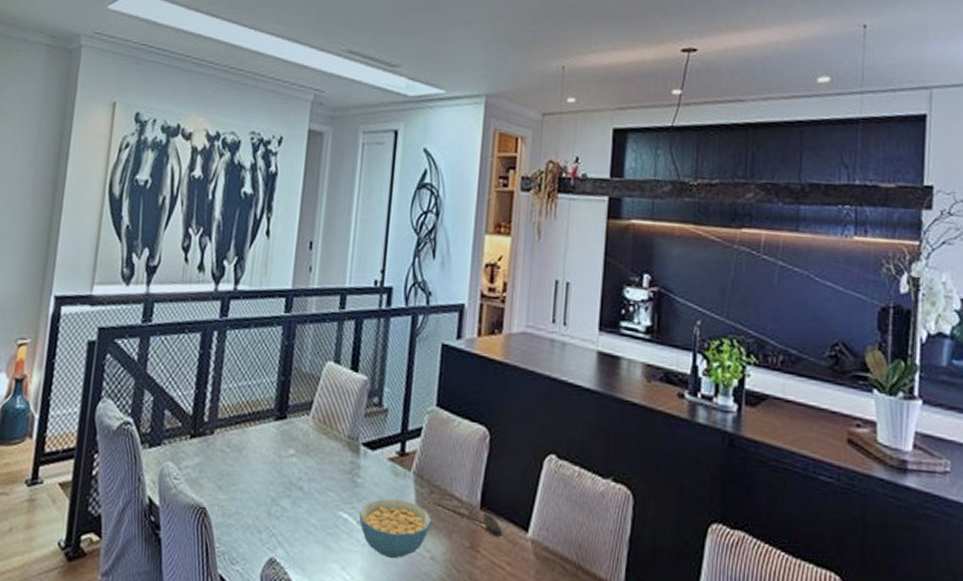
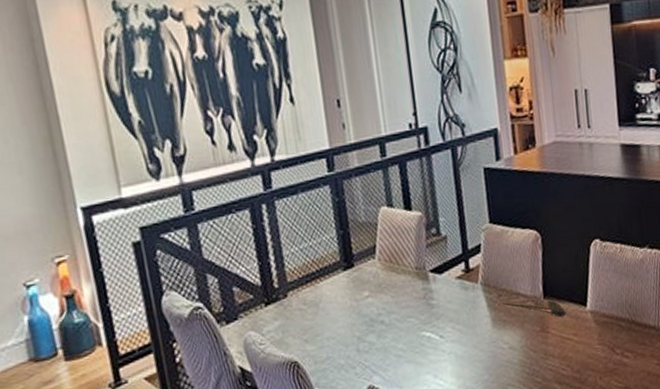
cereal bowl: present [359,498,432,559] -> none [440,308,505,358]

